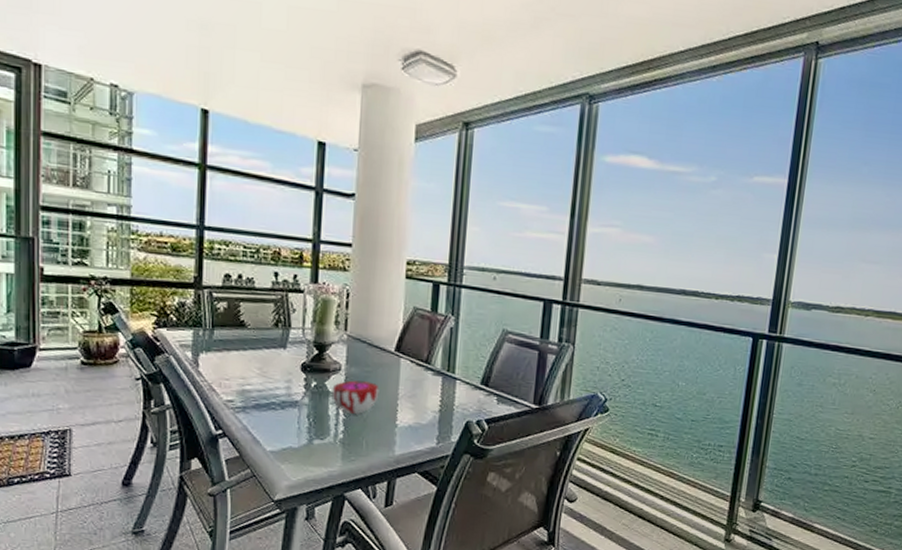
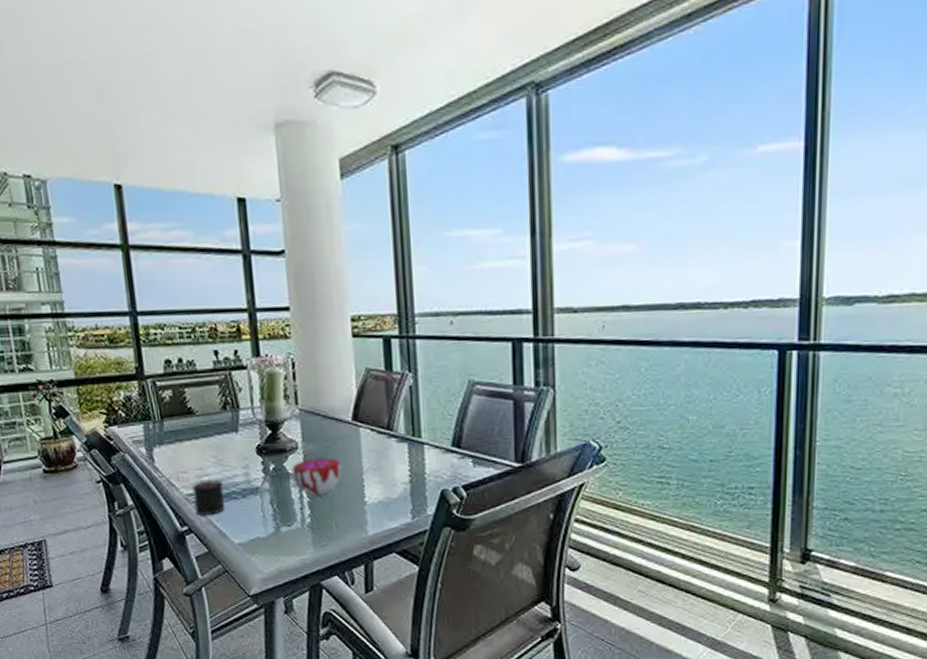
candle: none [231,387,264,422] -> present [191,478,226,515]

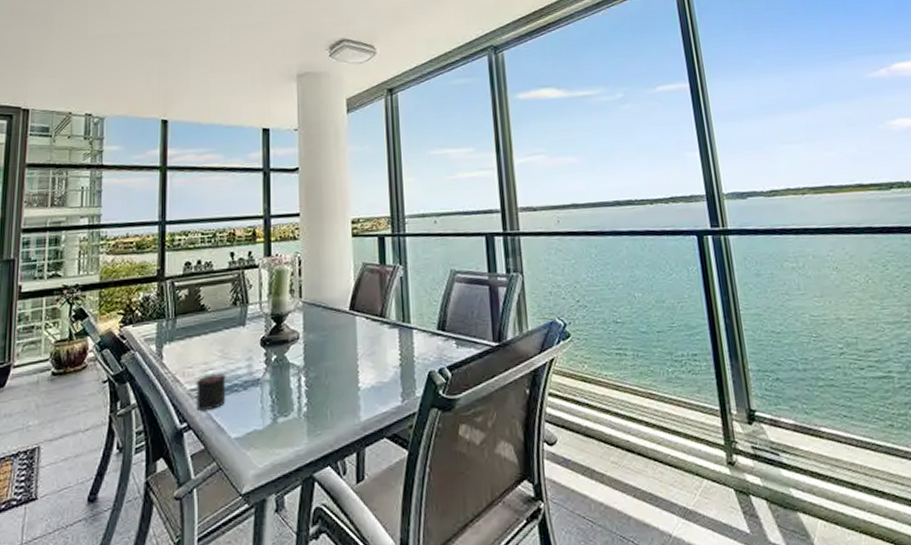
decorative bowl: present [291,458,342,495] -> none [292,346,339,383]

